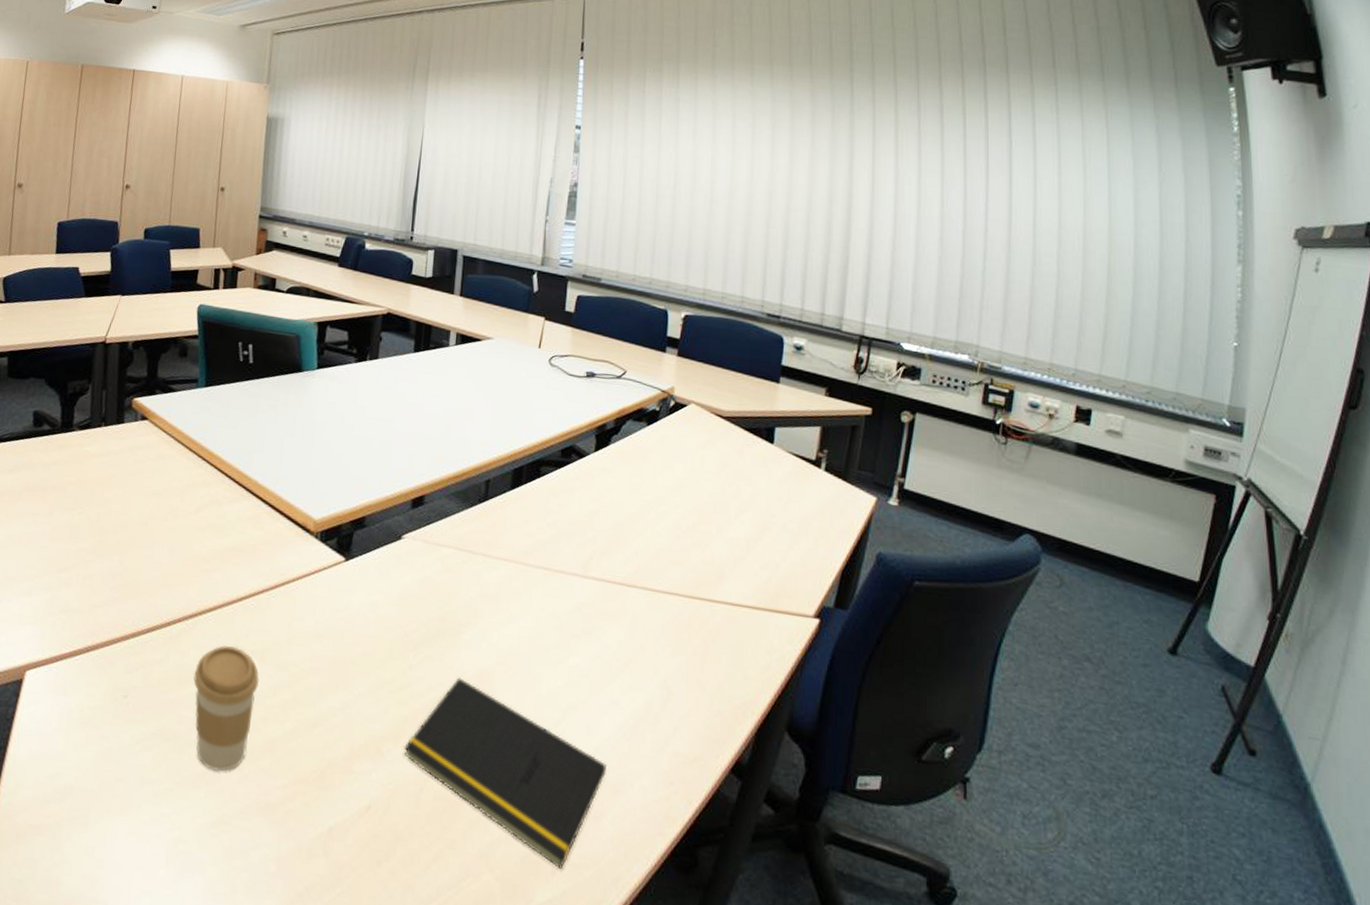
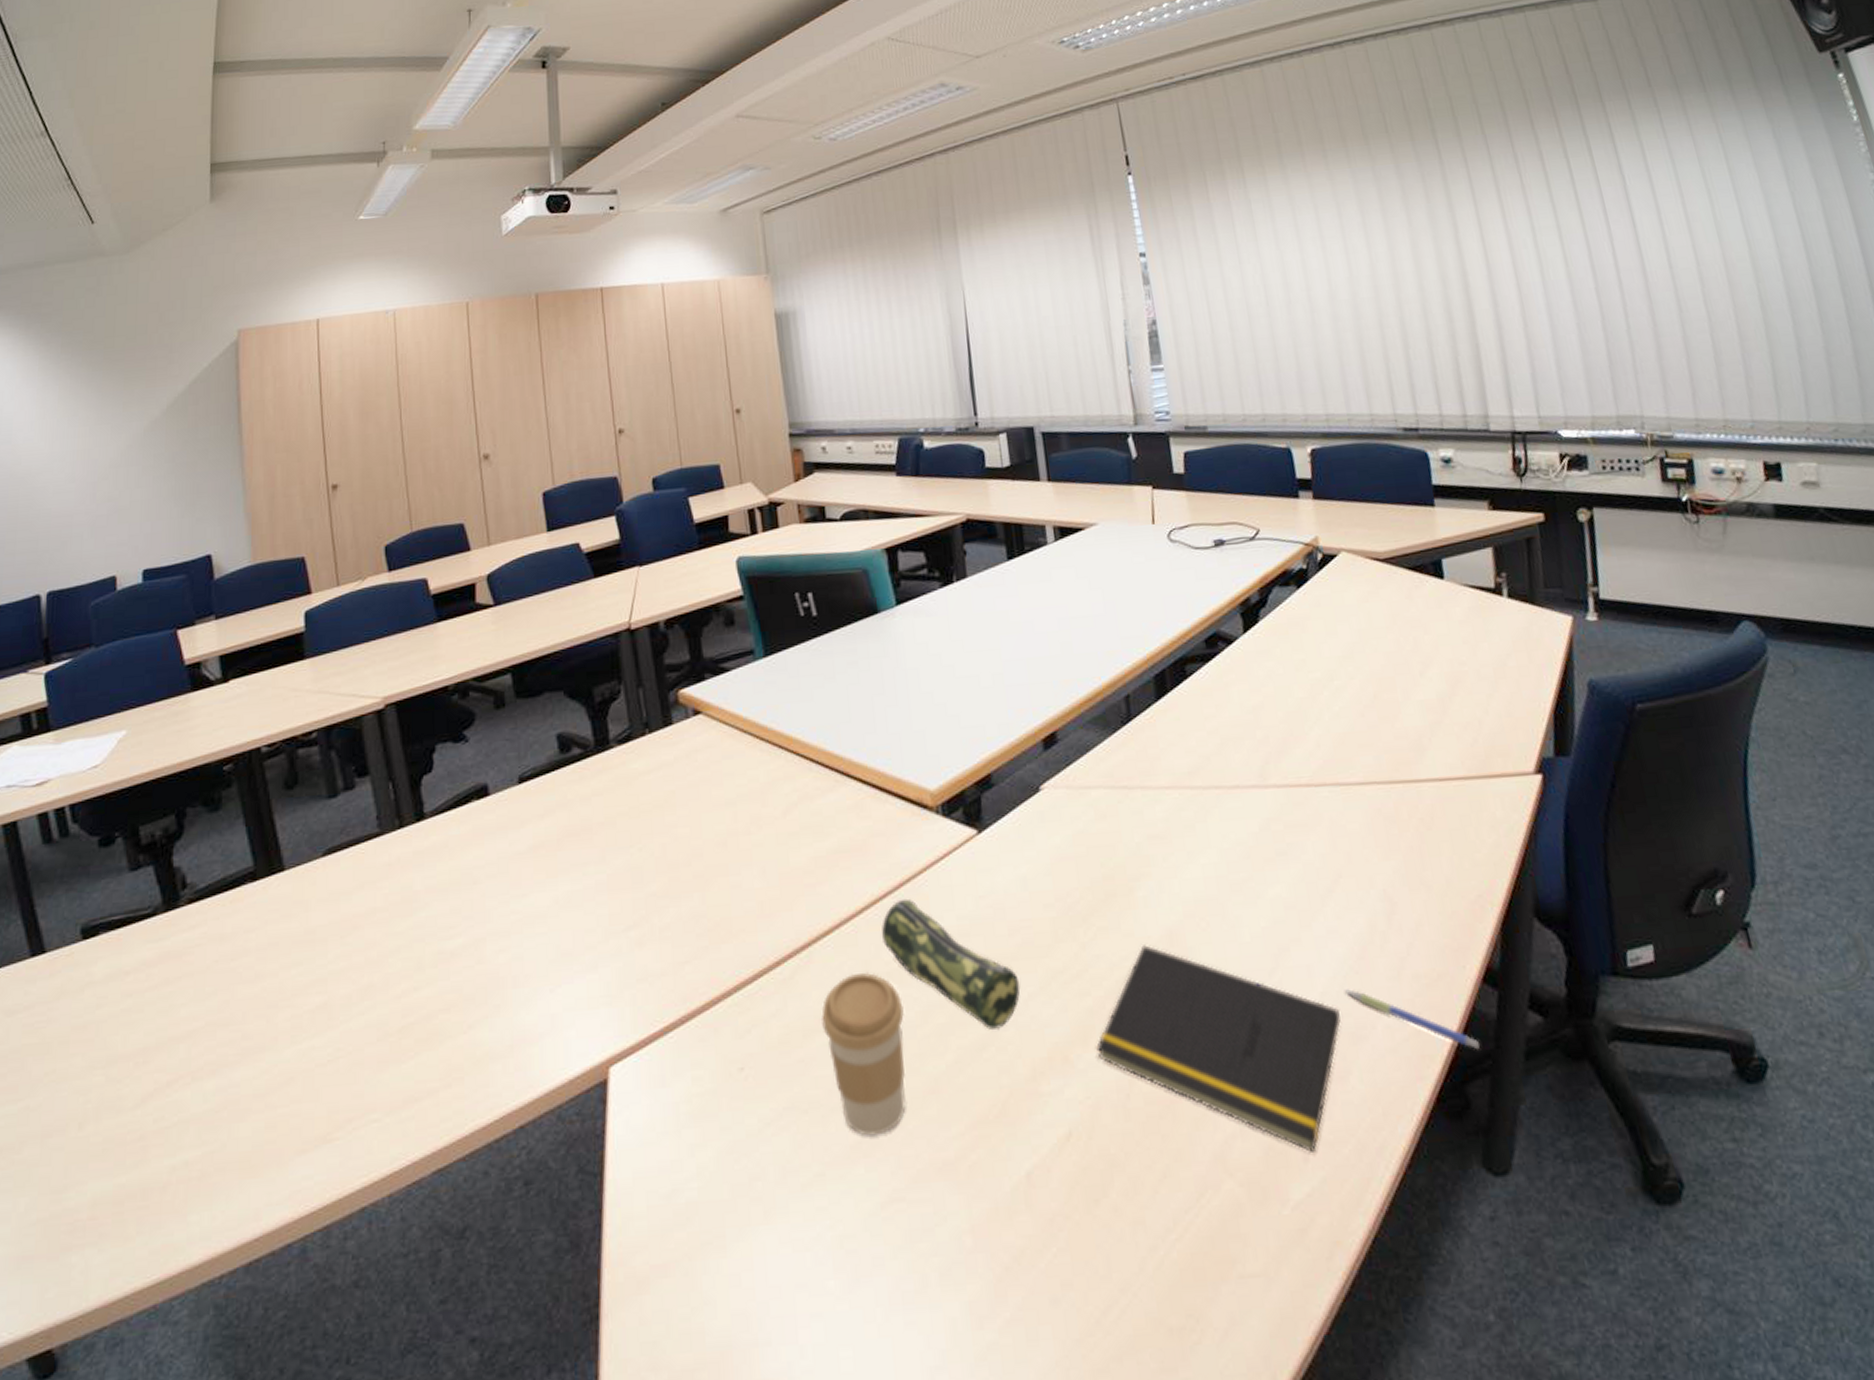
pencil case: none [253,597,354,714] -> present [881,898,1021,1030]
pen: none [615,750,716,824] -> present [1345,989,1480,1050]

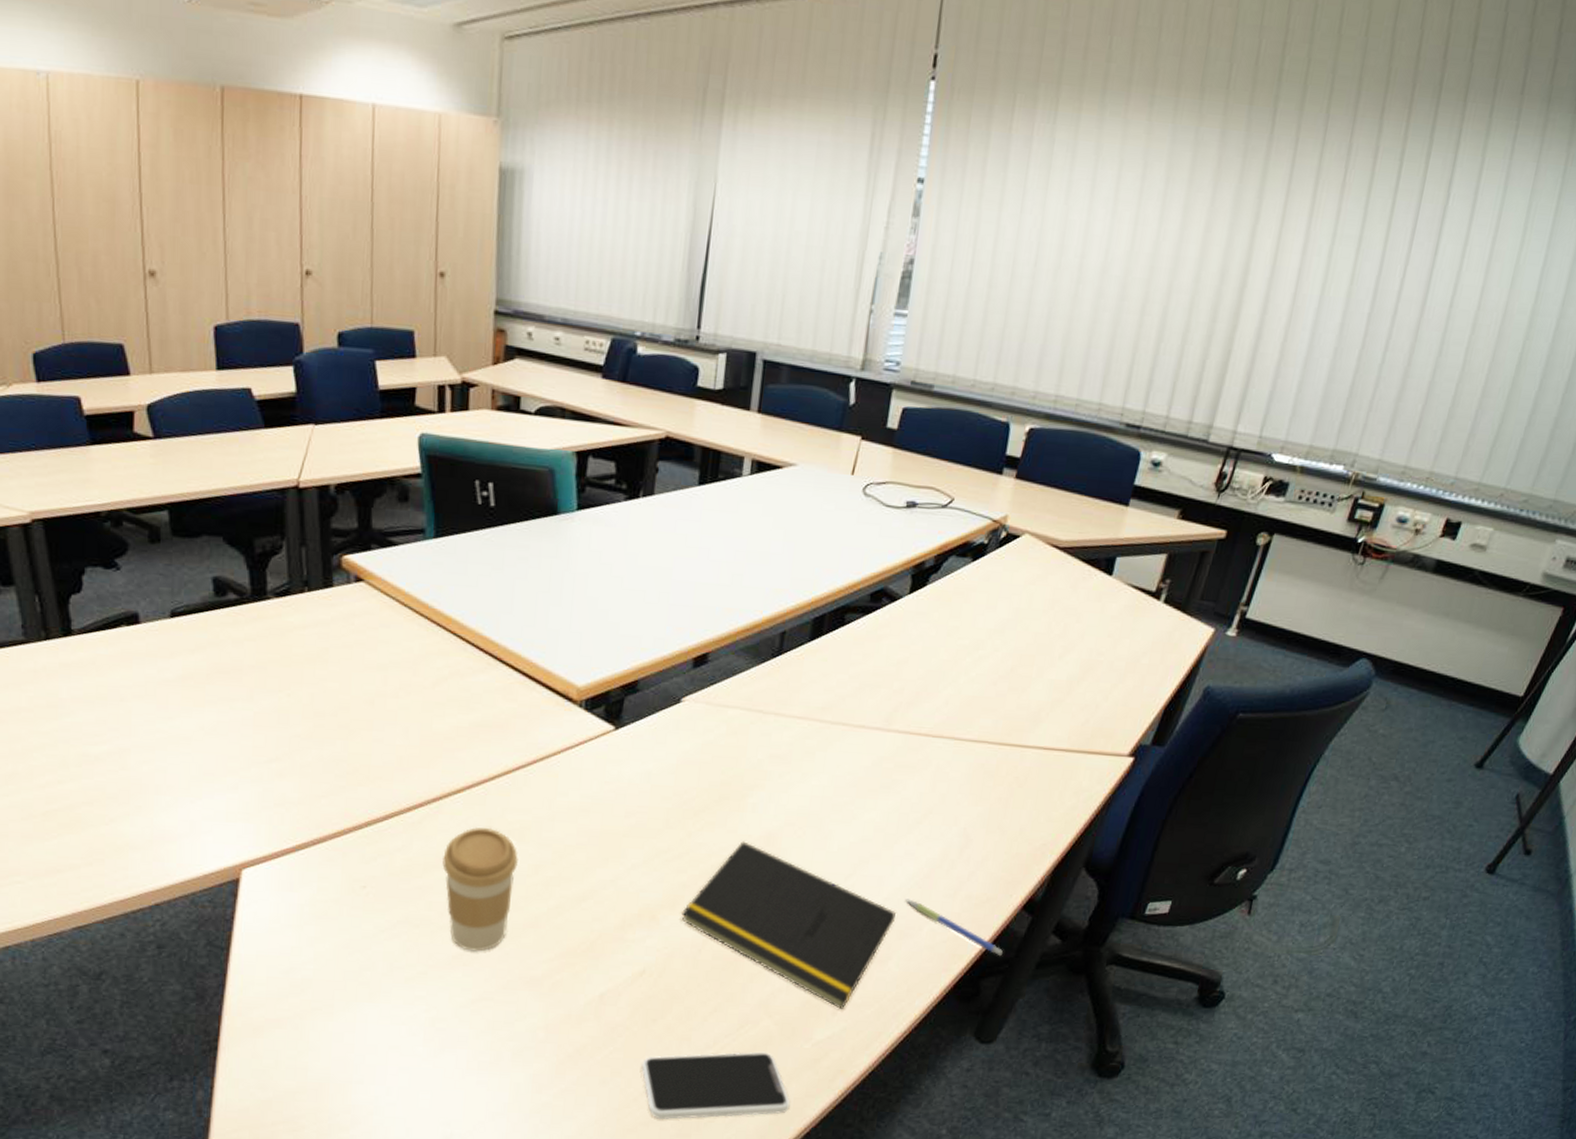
pencil case: present [881,898,1021,1030] -> none [508,773,627,887]
smartphone: none [1094,1227,1289,1348] -> present [641,1051,790,1119]

